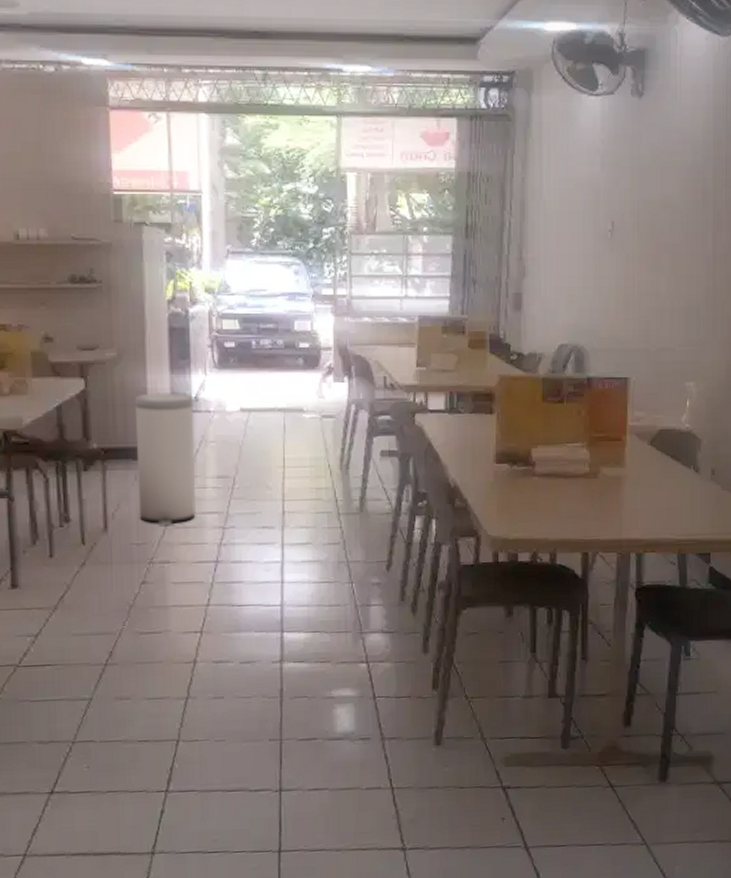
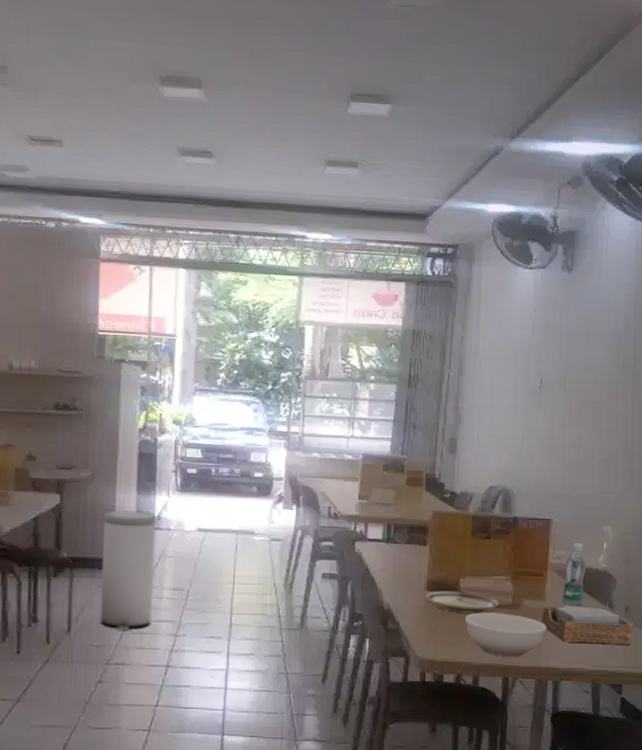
plate: none [495,462,575,486] -> present [425,590,499,613]
bowl: none [538,483,628,530] -> present [464,612,547,657]
napkin holder: none [621,471,721,512] -> present [541,605,633,646]
bottle: none [643,402,668,473] -> present [562,543,586,608]

